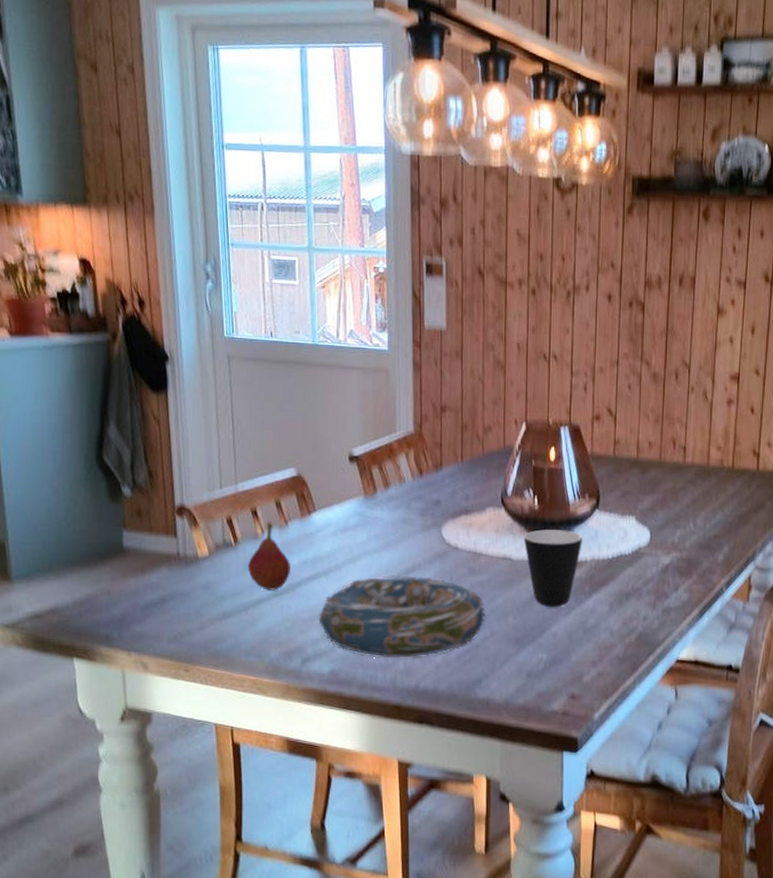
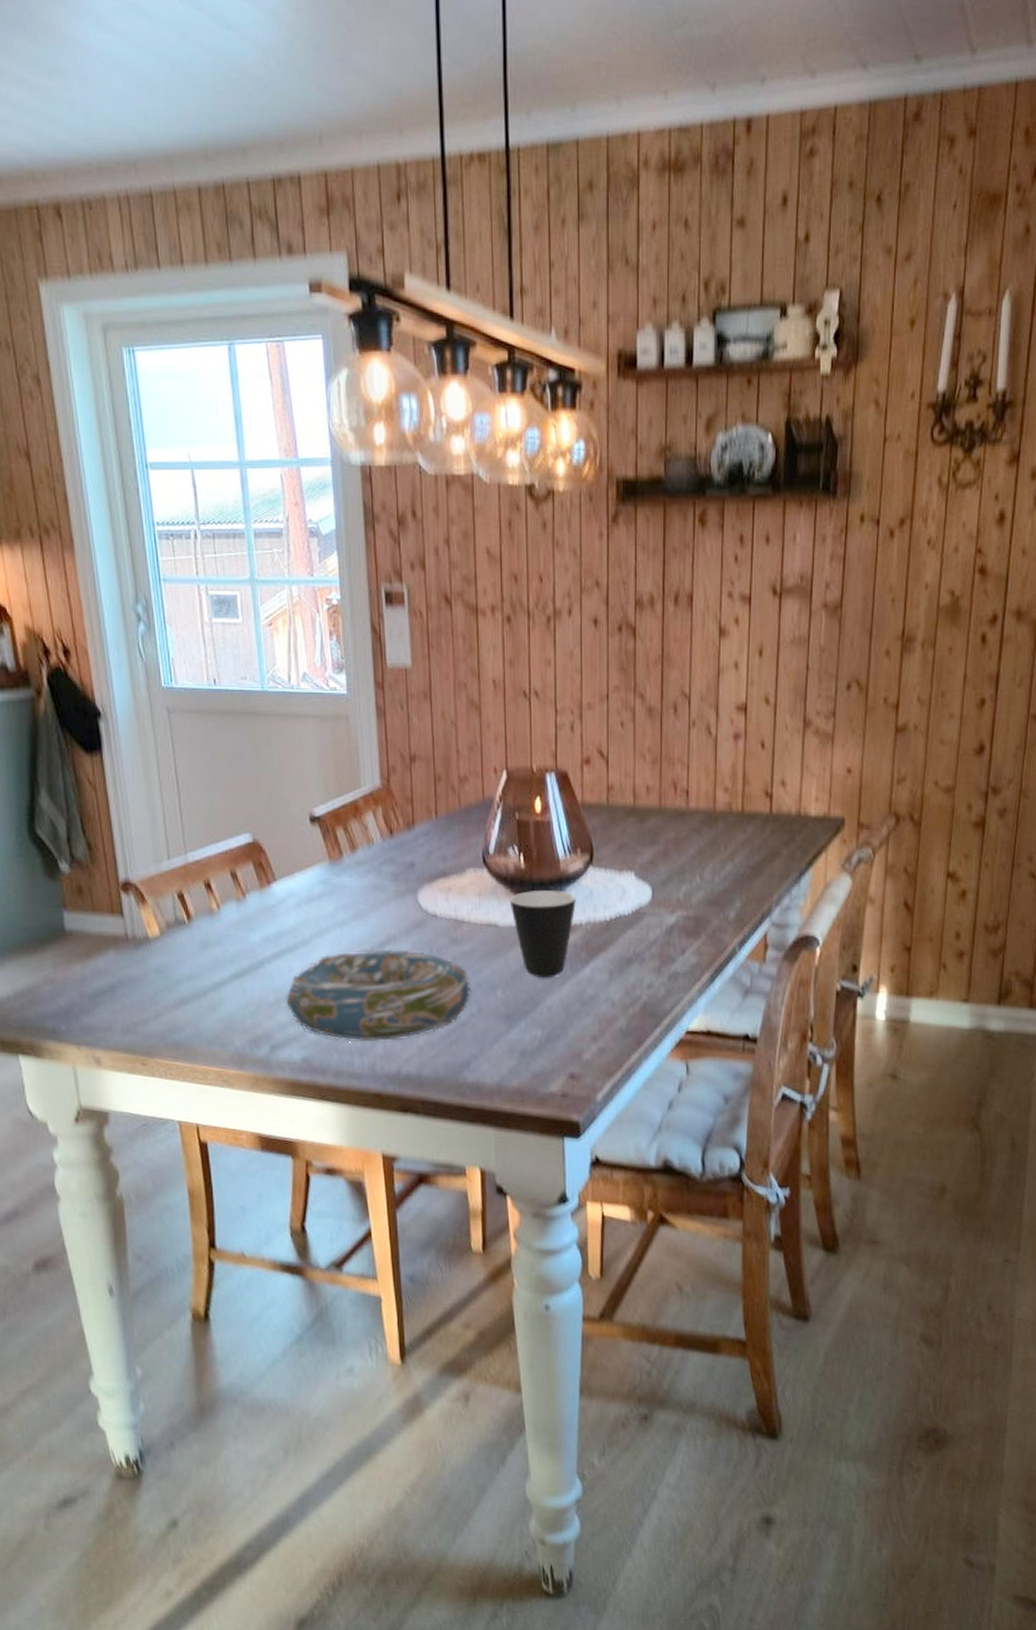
fruit: present [248,522,291,591] -> none [204,895,252,972]

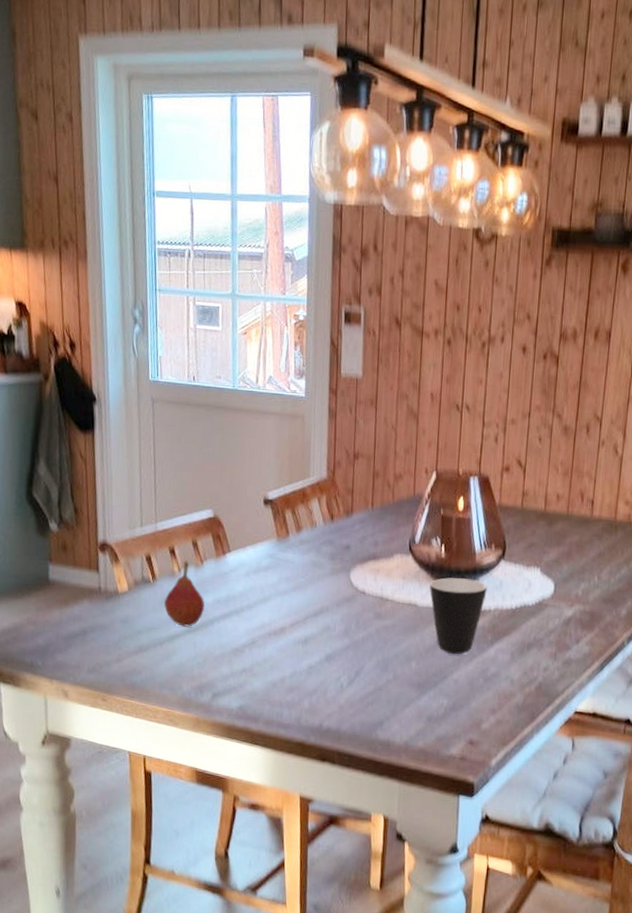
fruit: none [204,895,252,972] -> present [164,560,205,627]
decorative bowl: present [286,949,472,1042] -> none [229,617,390,698]

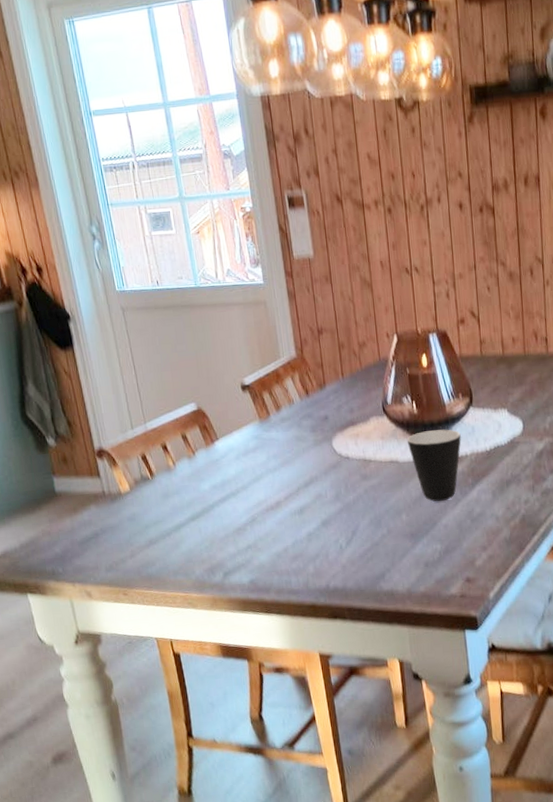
fruit: present [164,560,205,627] -> none [165,454,203,516]

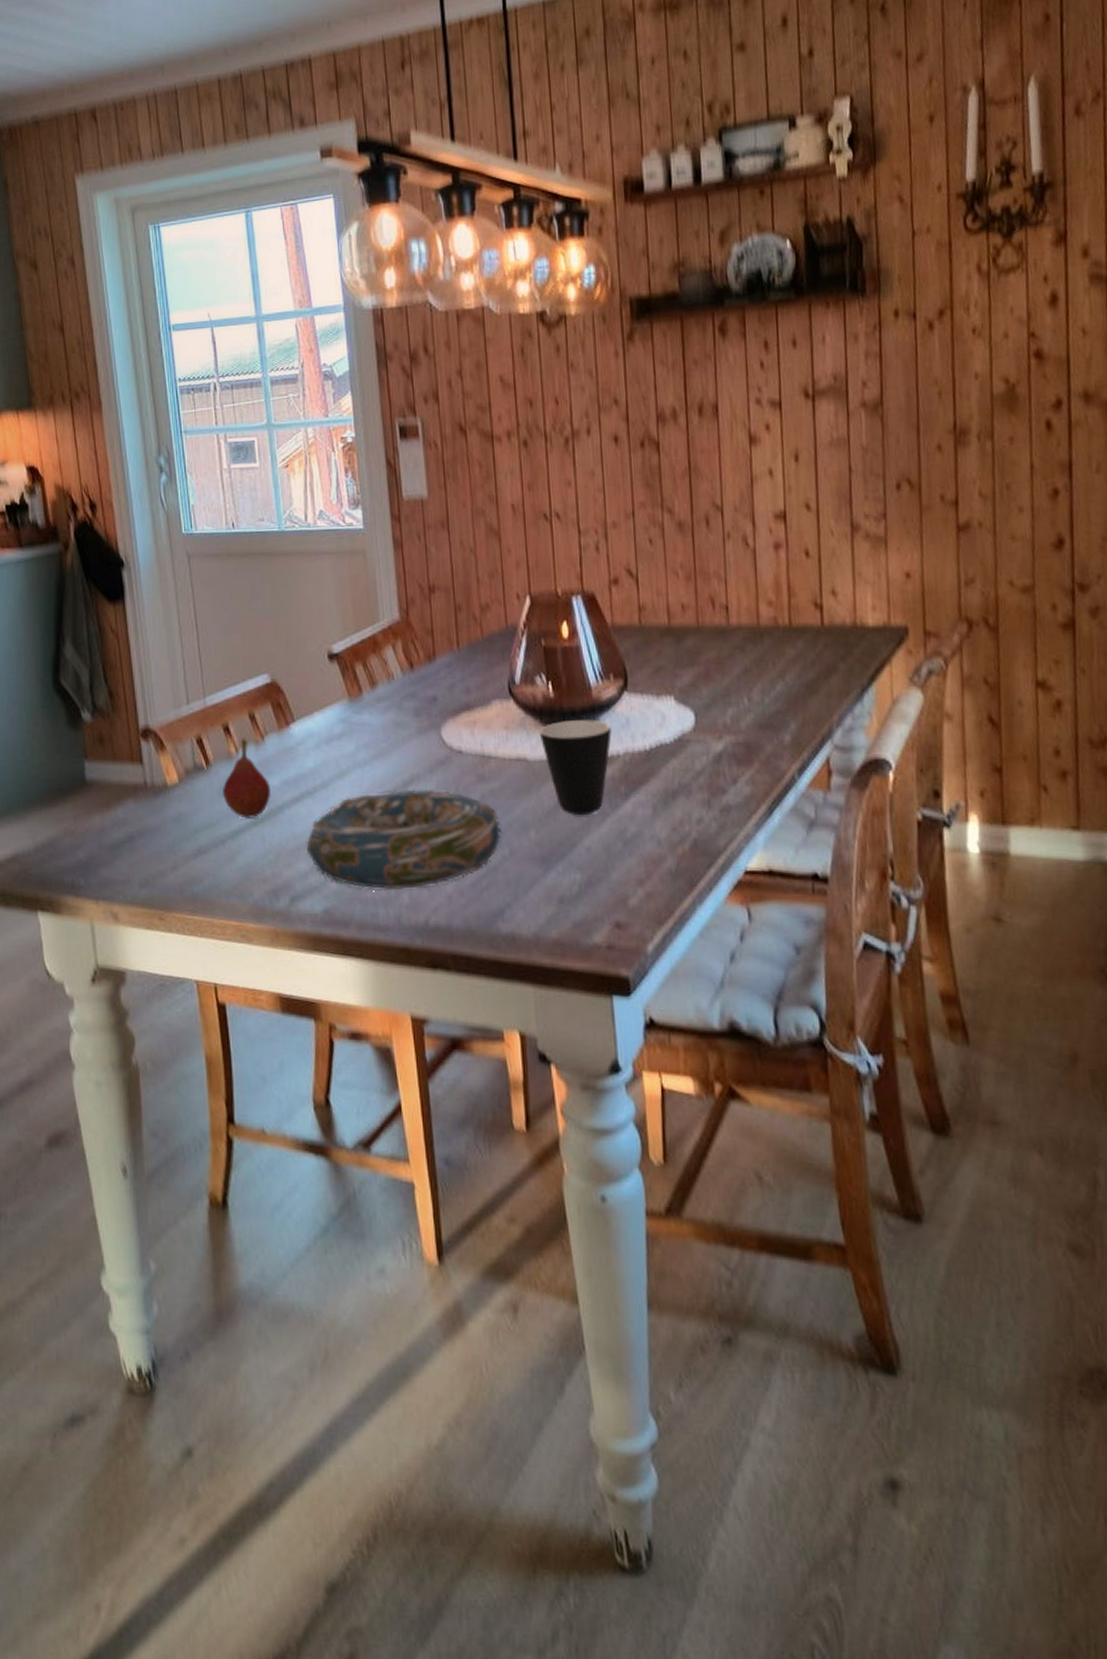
fruit: none [165,454,203,516] -> present [223,738,271,818]
decorative bowl: none [233,486,382,565] -> present [306,788,503,891]

